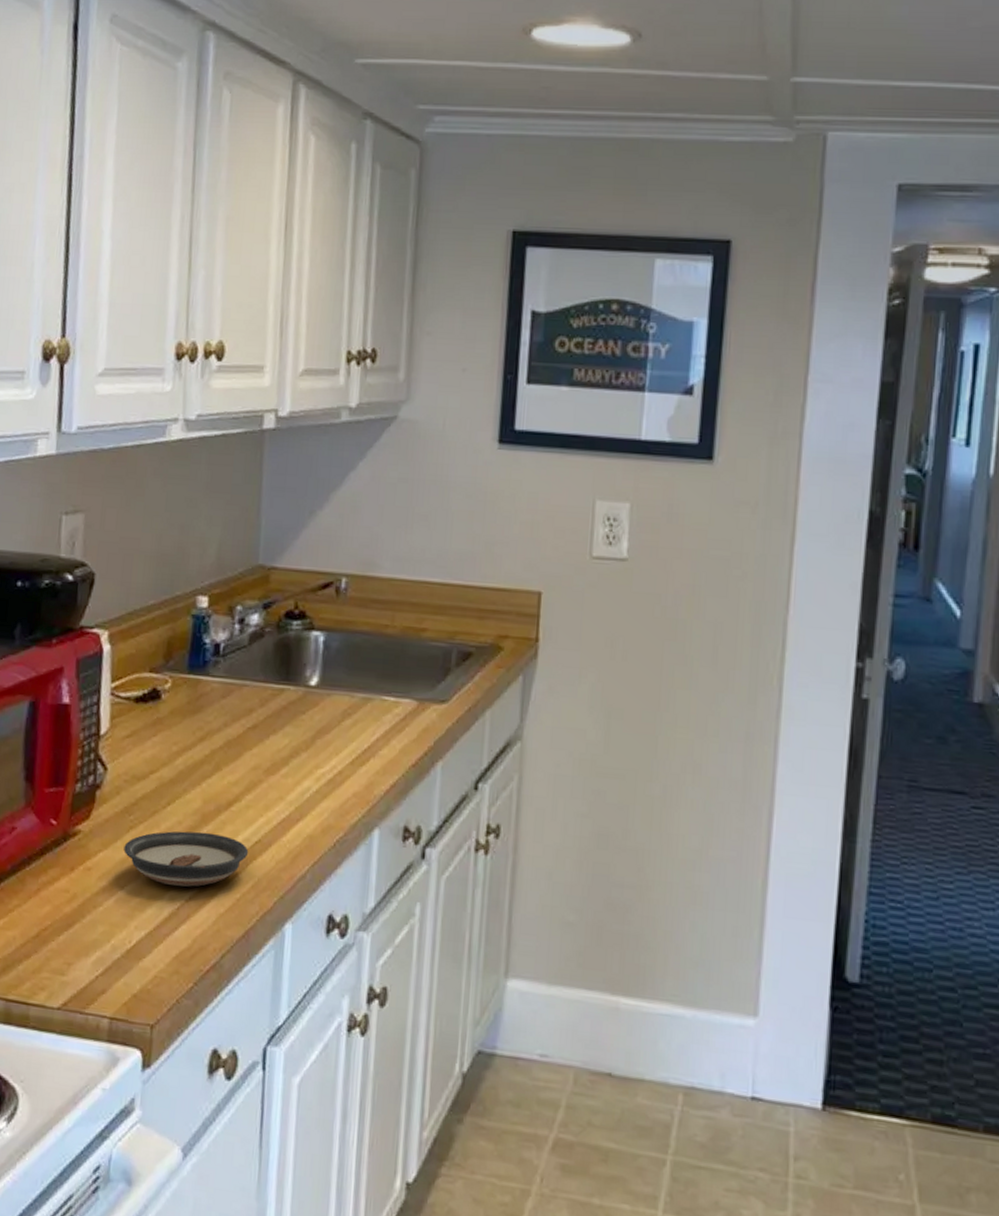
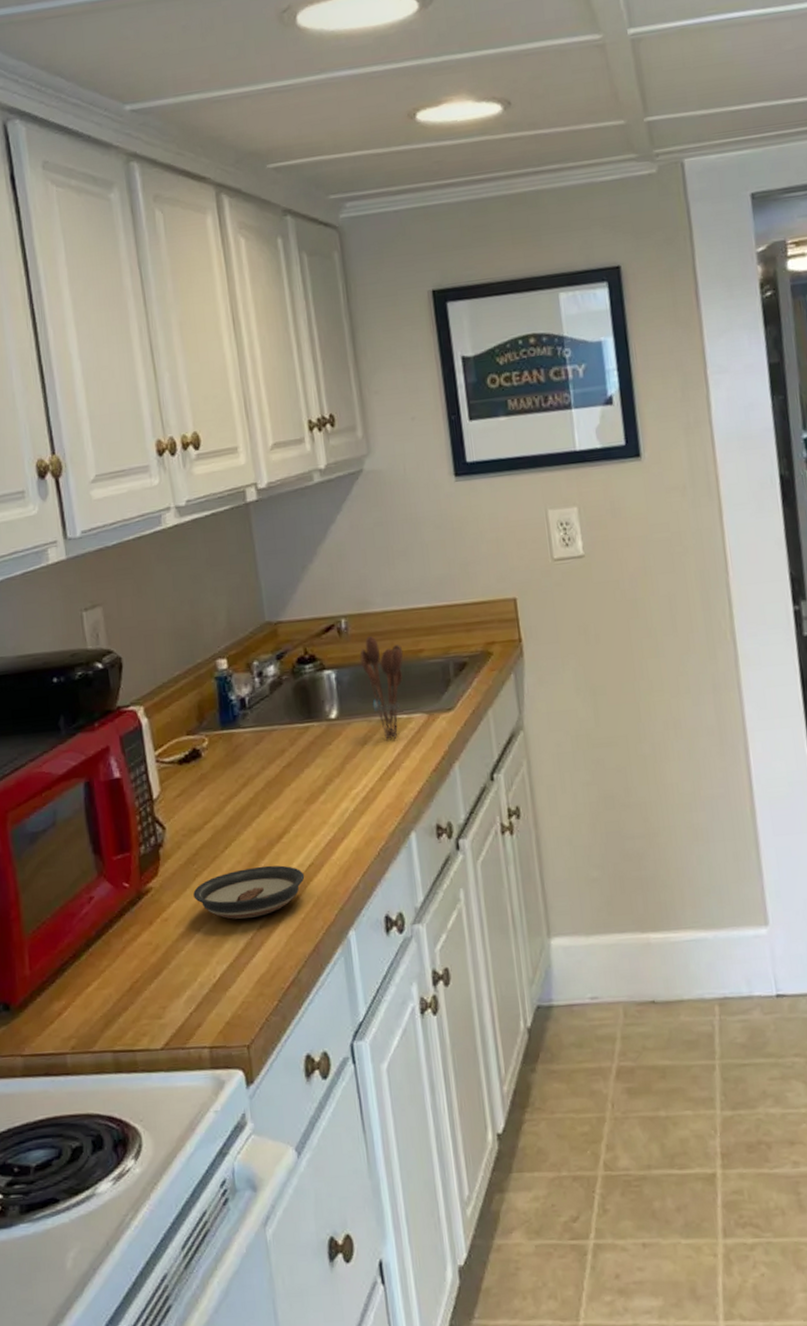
utensil holder: none [354,602,404,722] -> present [359,635,404,740]

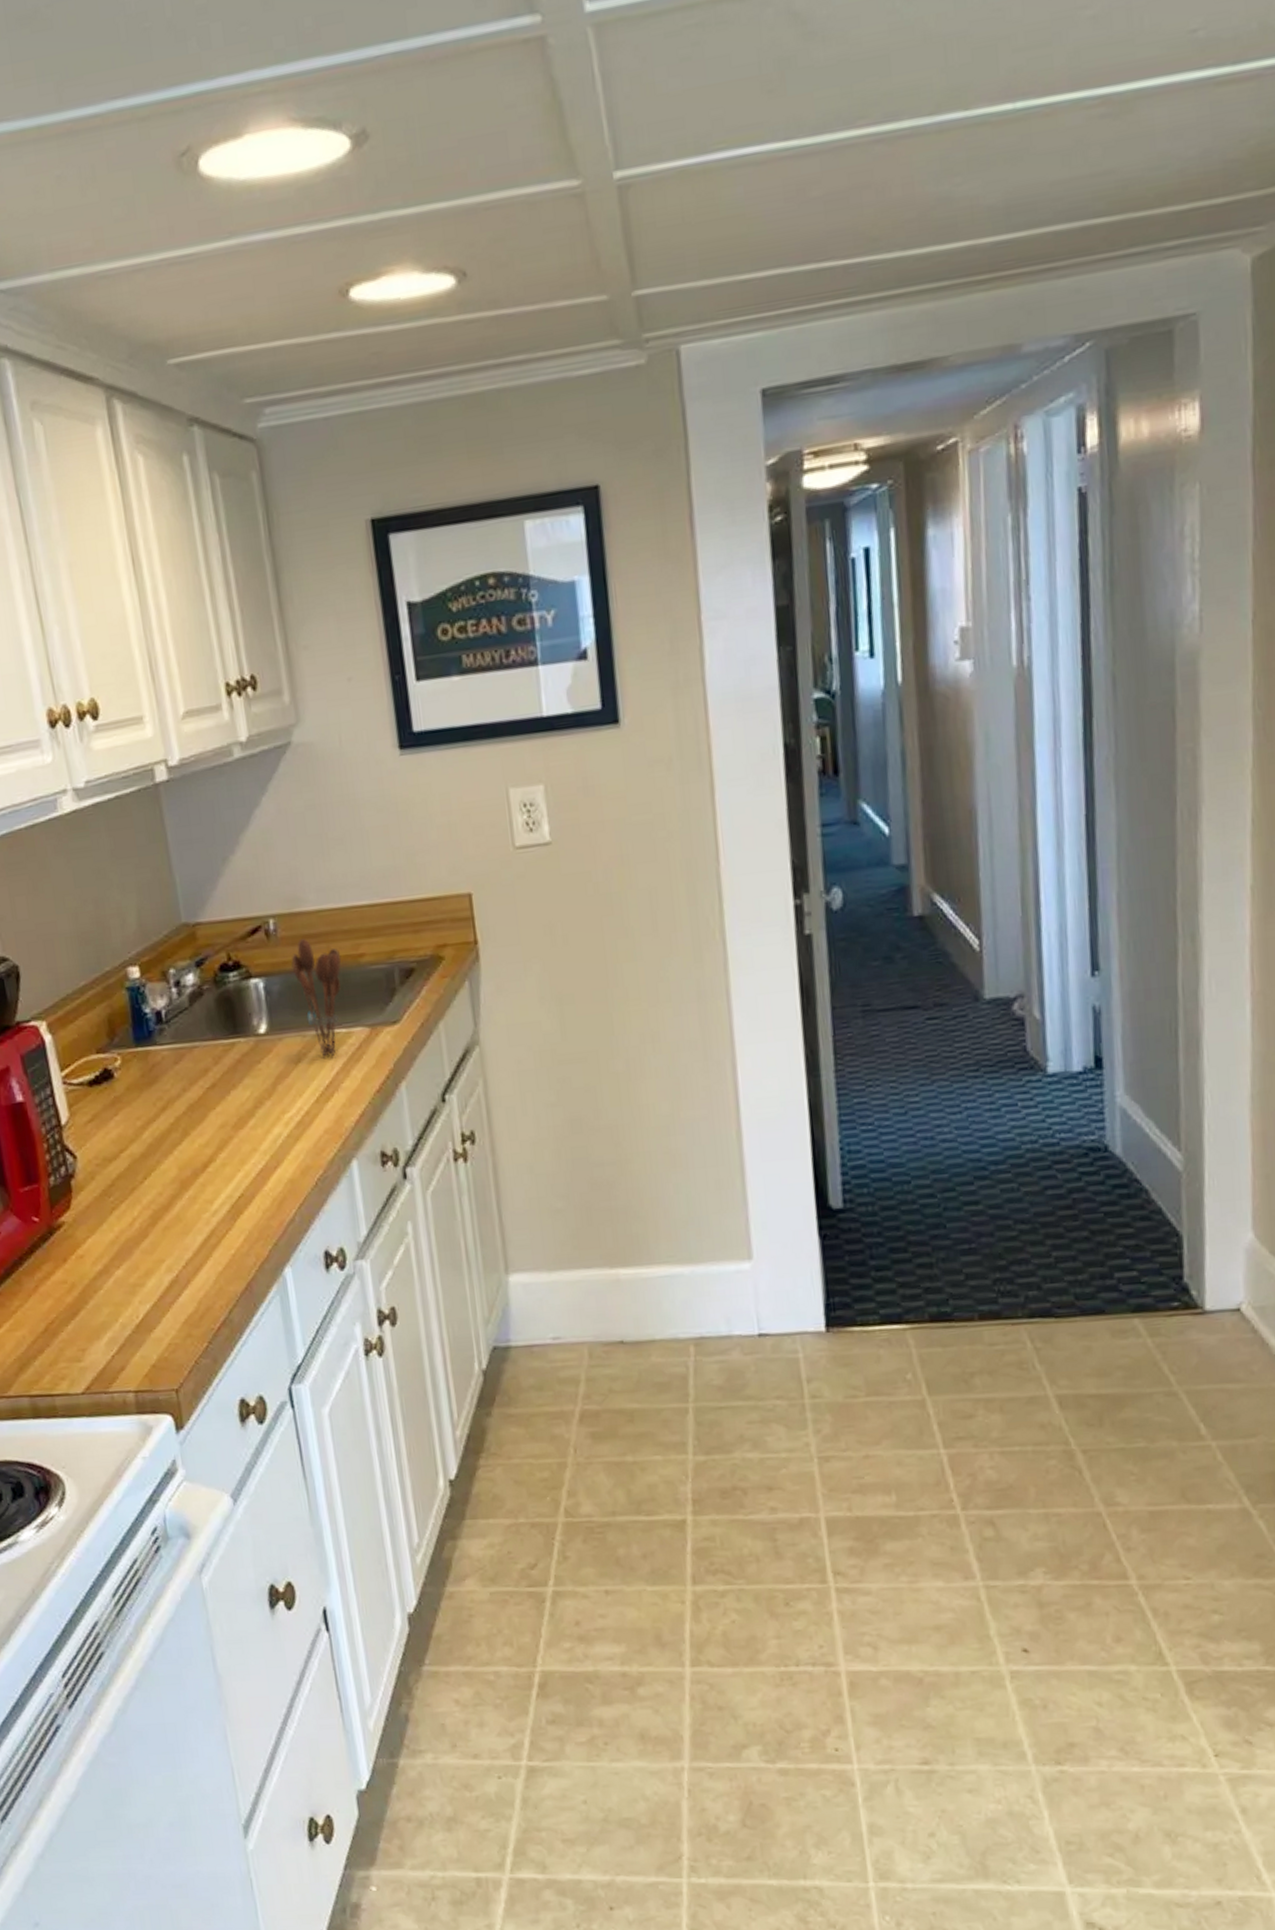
saucer: present [193,865,305,919] -> none [110,1197,234,1256]

